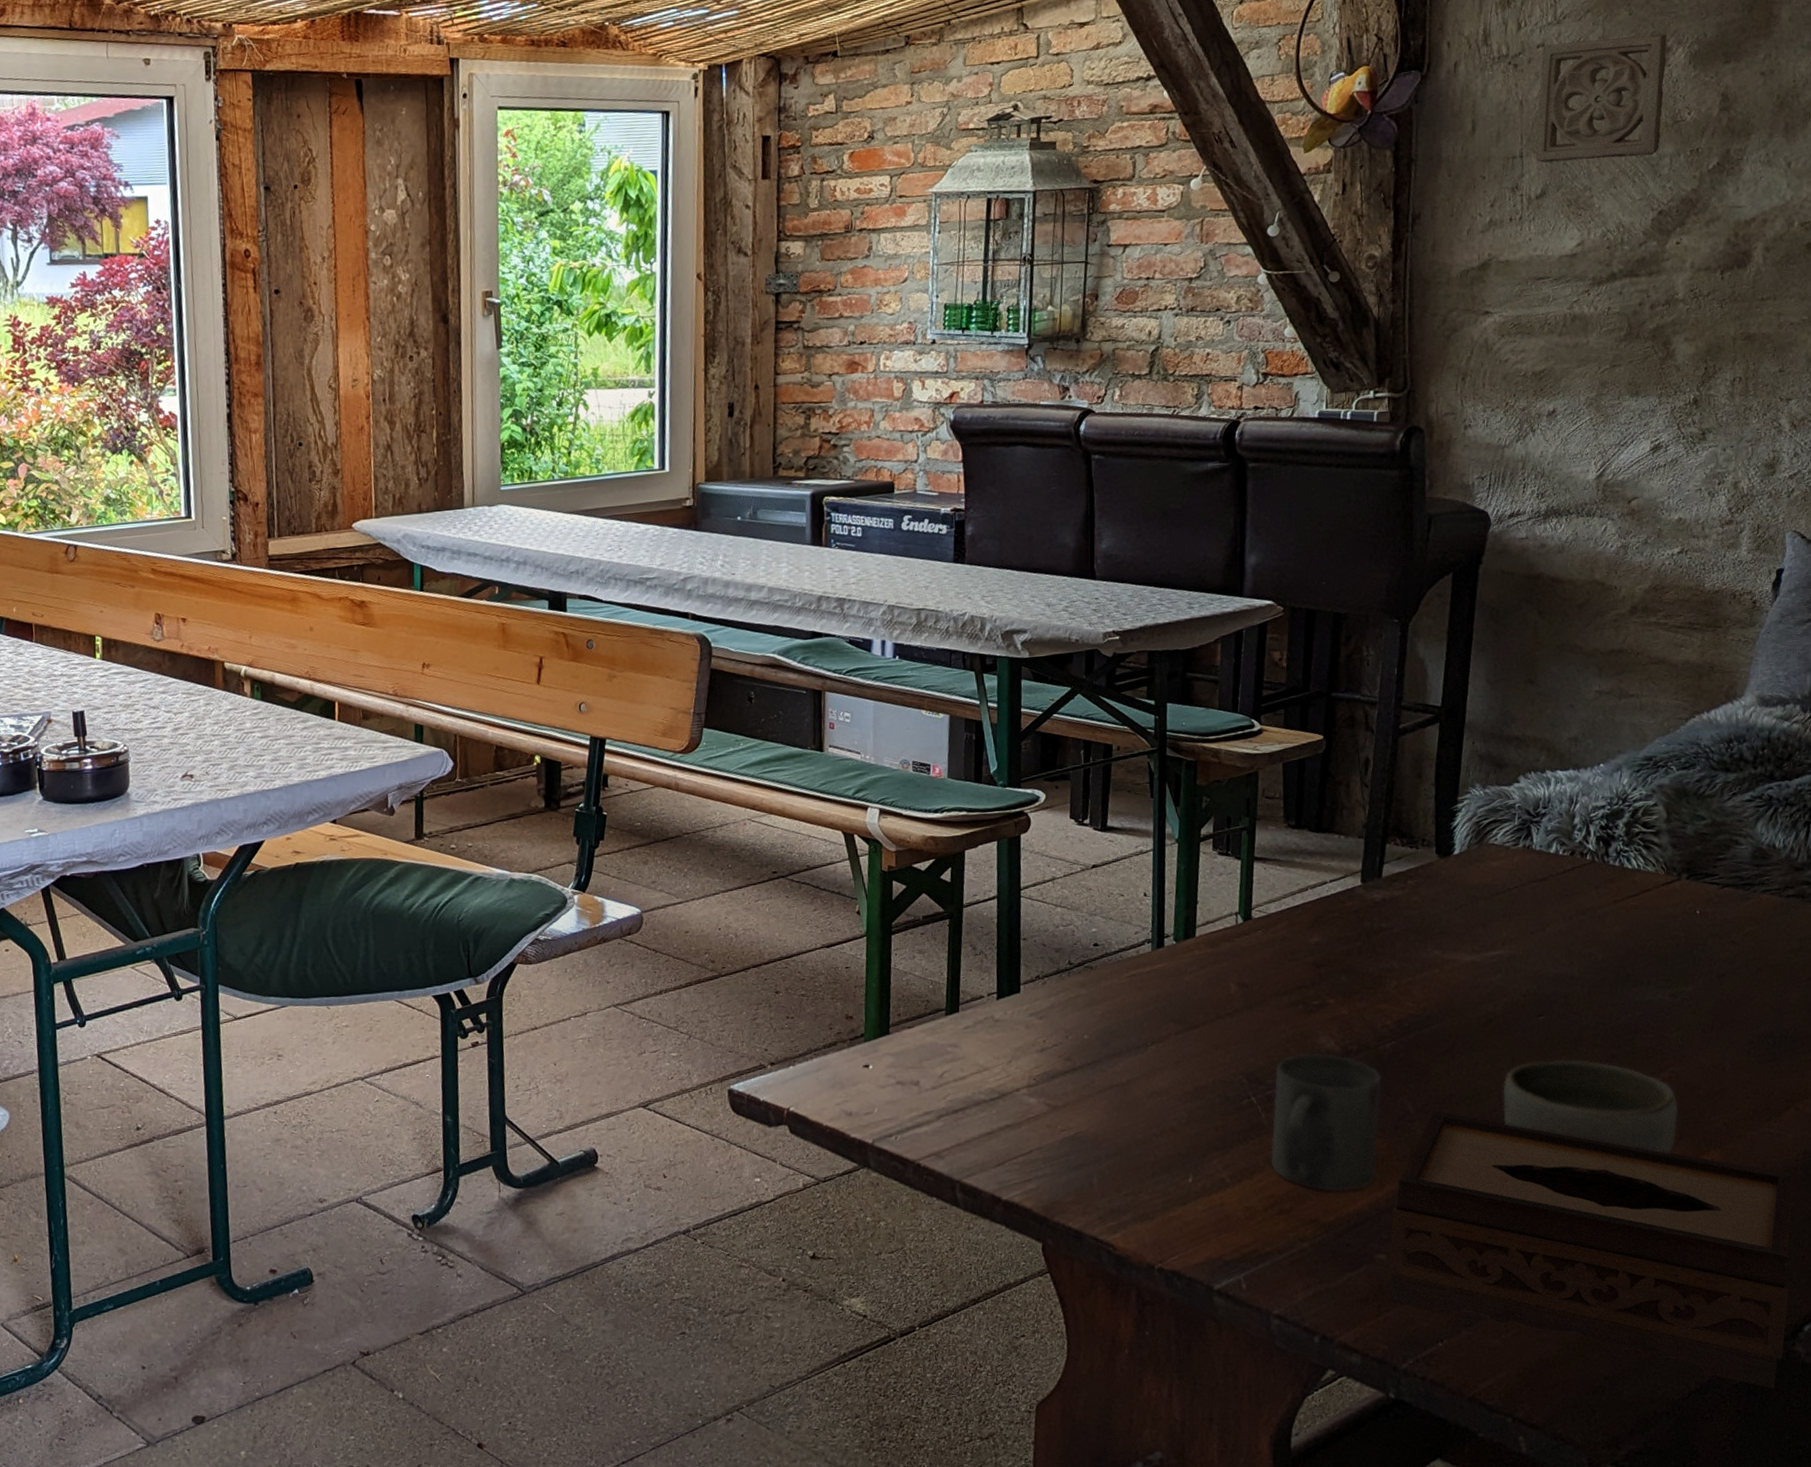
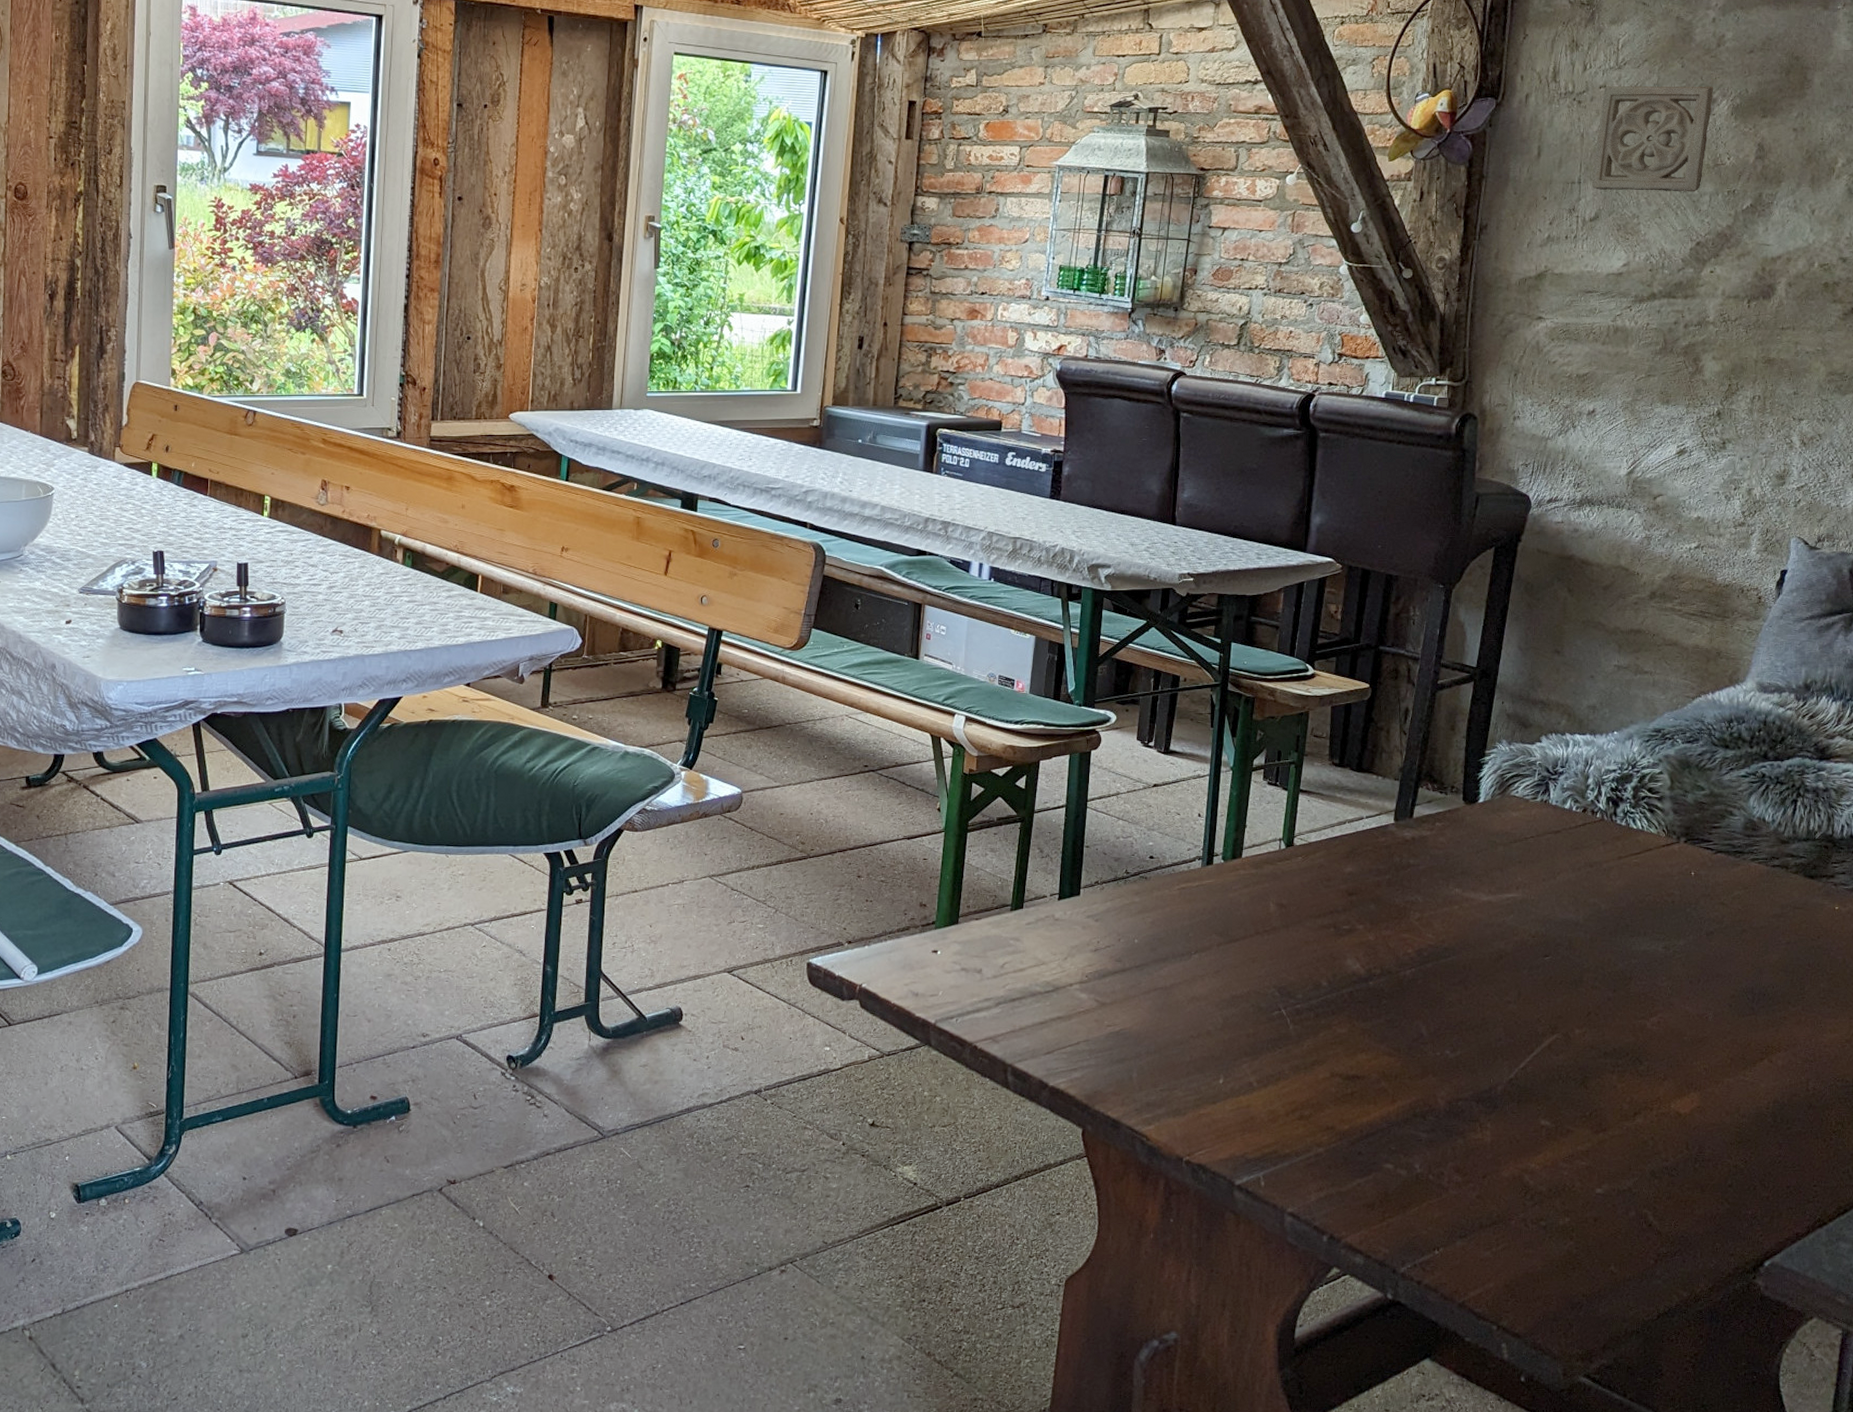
mug: present [1270,1053,1382,1192] -> none [1295,973,1400,1103]
tissue box: present [1388,1110,1795,1389] -> none [1394,1035,1764,1317]
bowl: present [1502,1059,1678,1154] -> none [1507,998,1665,1093]

